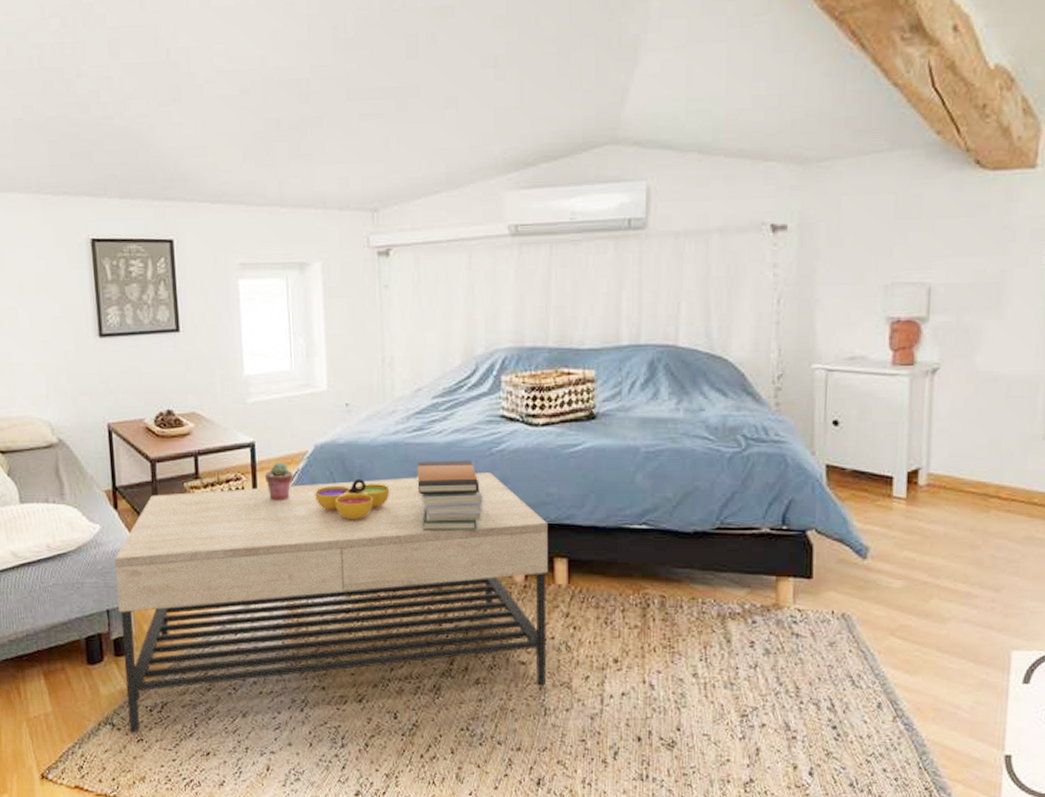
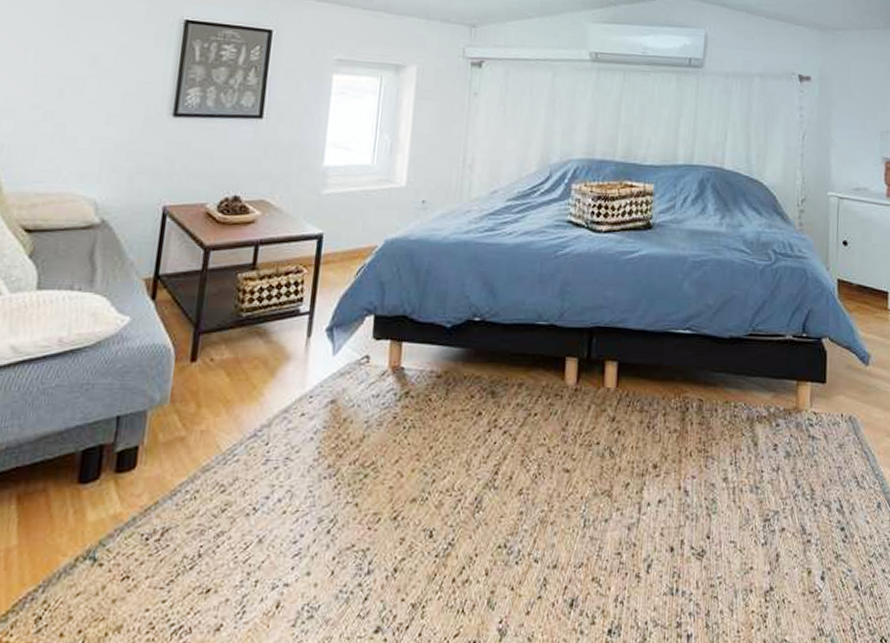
coffee table: present [114,472,548,733] -> none [114,274,602,569]
potted succulent: present [265,462,293,501] -> none [328,255,359,296]
decorative bowl: present [315,478,390,520] -> none [378,276,455,319]
book stack: present [416,460,484,532] -> none [482,261,546,332]

